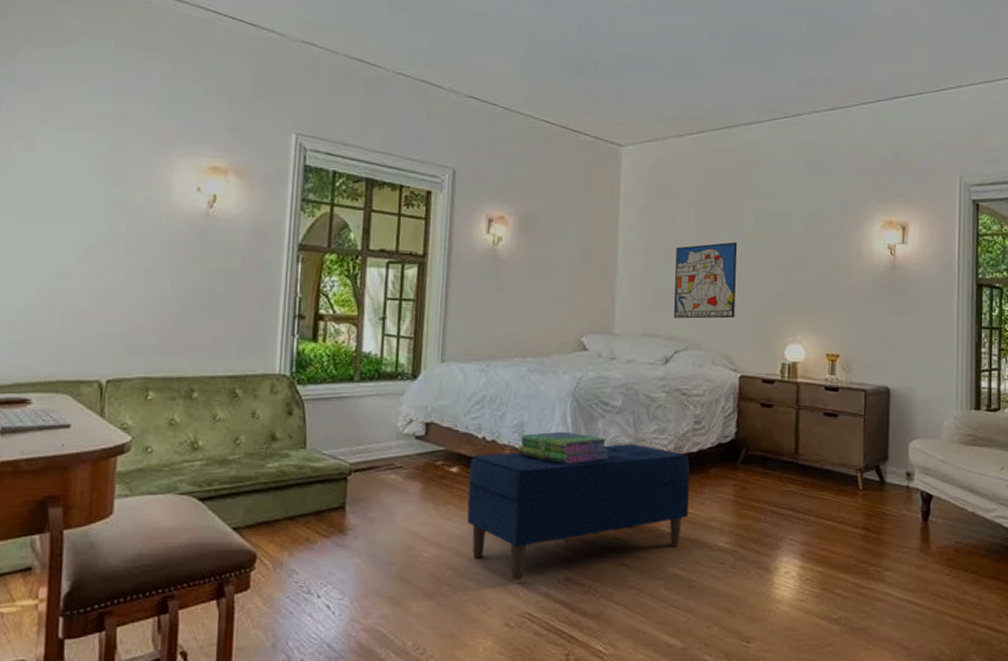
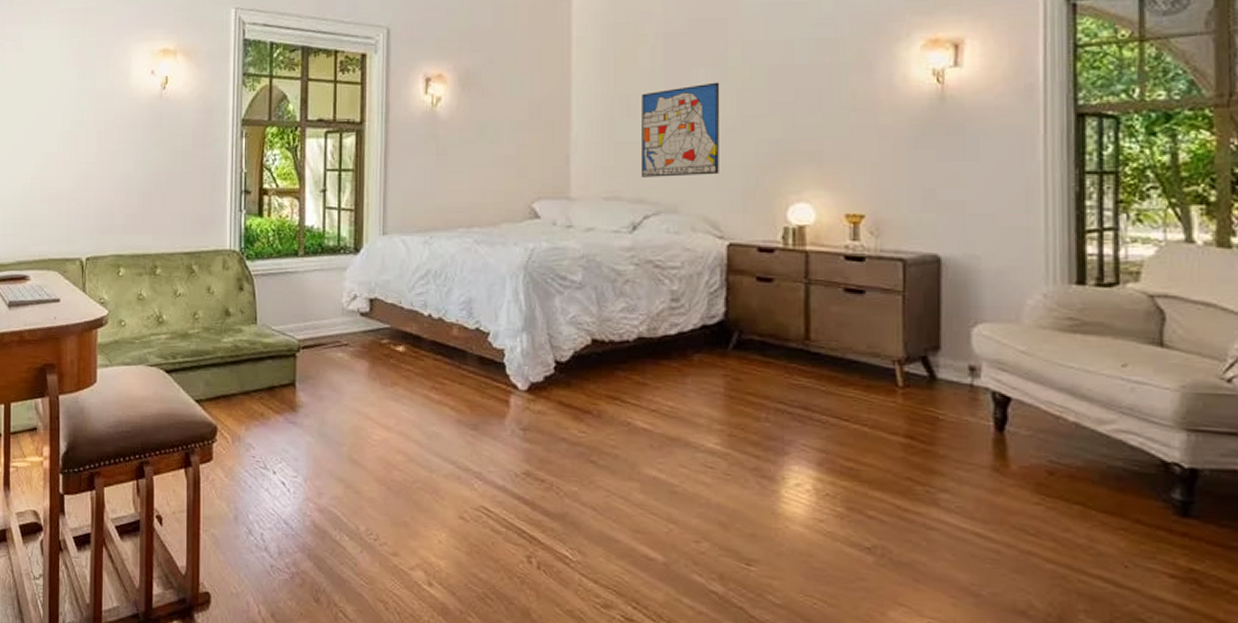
bench: present [467,444,690,580] -> none [416,324,667,471]
stack of books: present [517,431,610,464] -> none [466,309,570,346]

